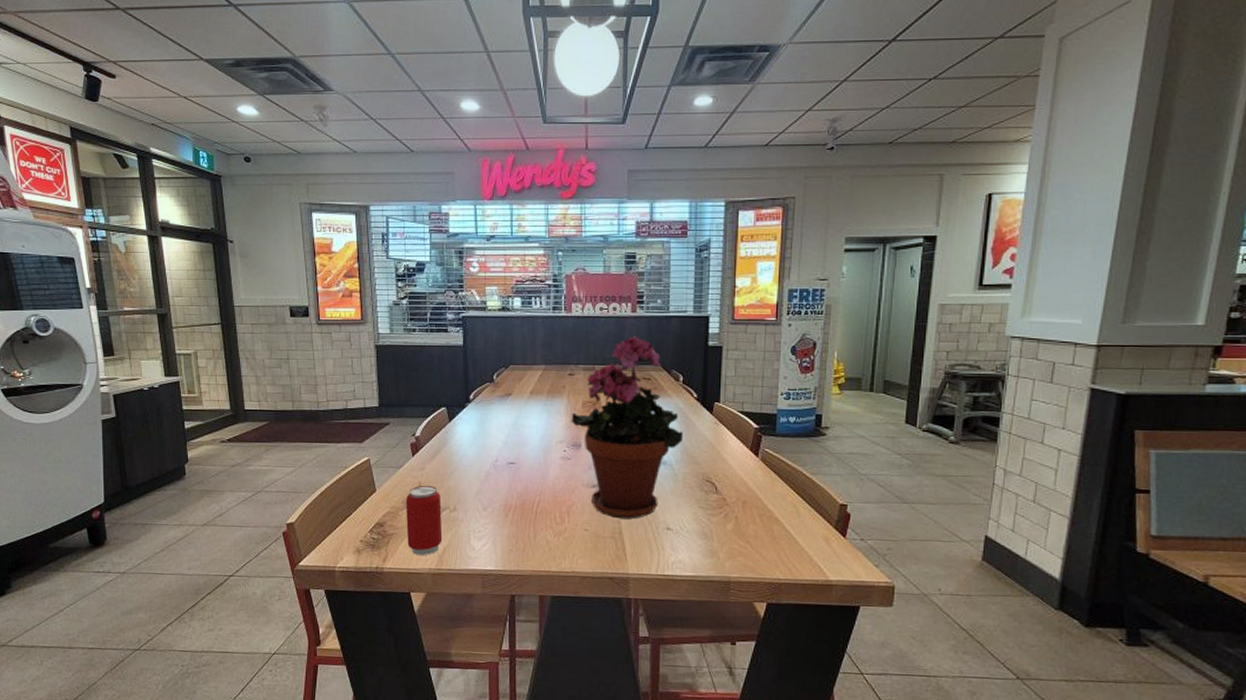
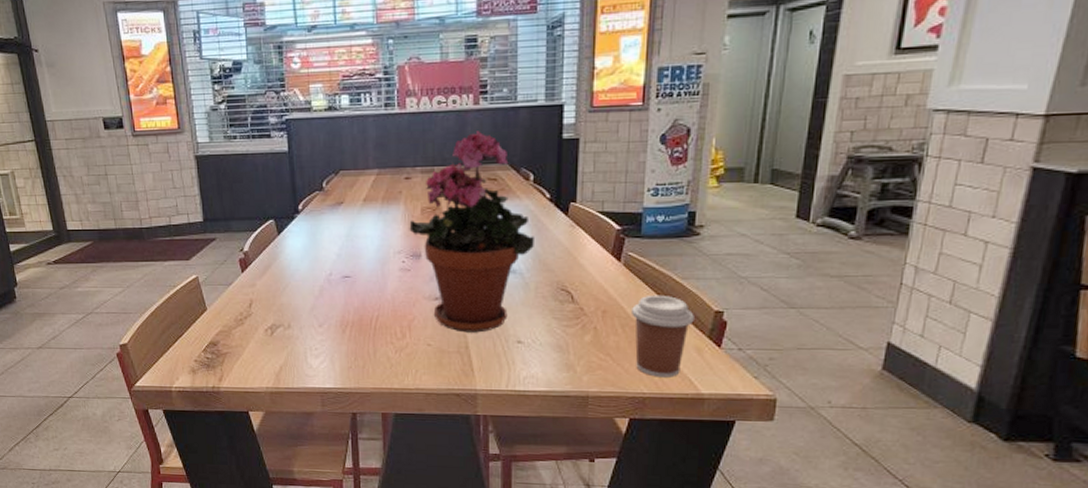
beverage can: present [405,485,443,556] -> none [237,302,278,375]
coffee cup: none [768,488,822,565] -> present [632,294,694,378]

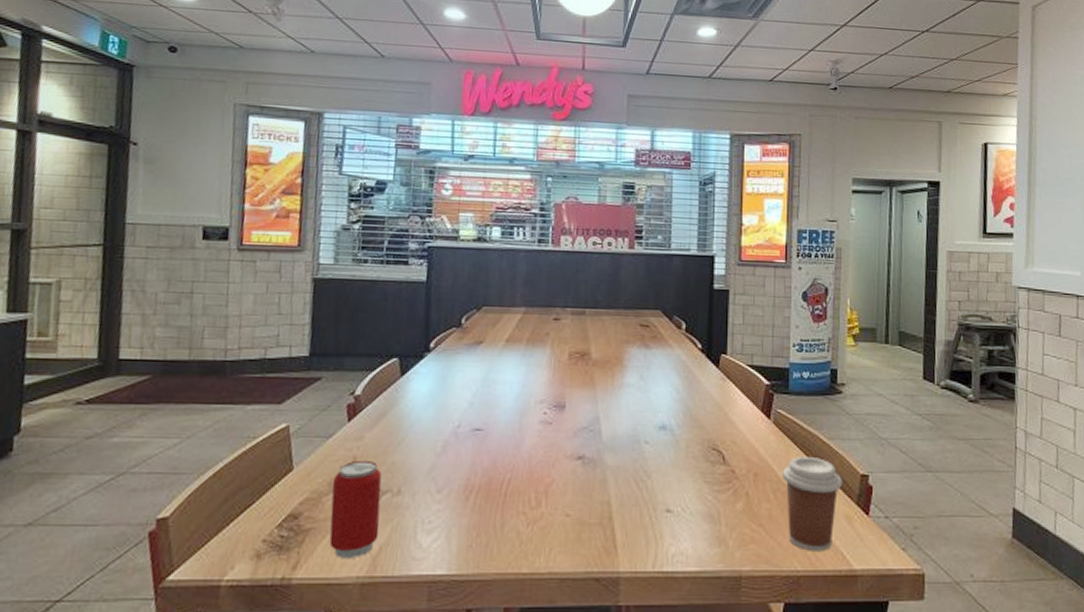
beverage can: none [237,302,278,375] -> present [329,460,382,559]
potted plant: present [409,131,534,333] -> none [554,275,685,500]

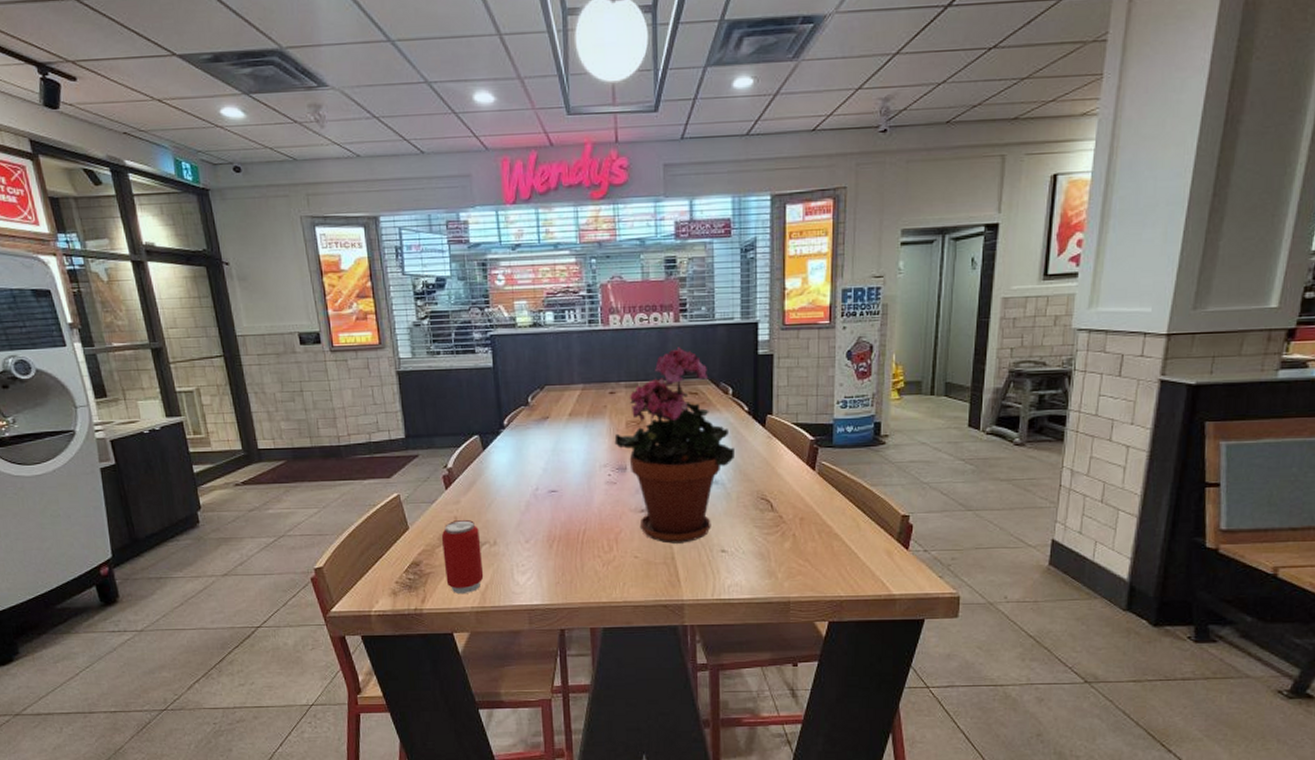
potted plant: none [554,275,685,500] -> present [614,347,734,544]
coffee cup: present [783,456,842,551] -> none [827,501,884,580]

